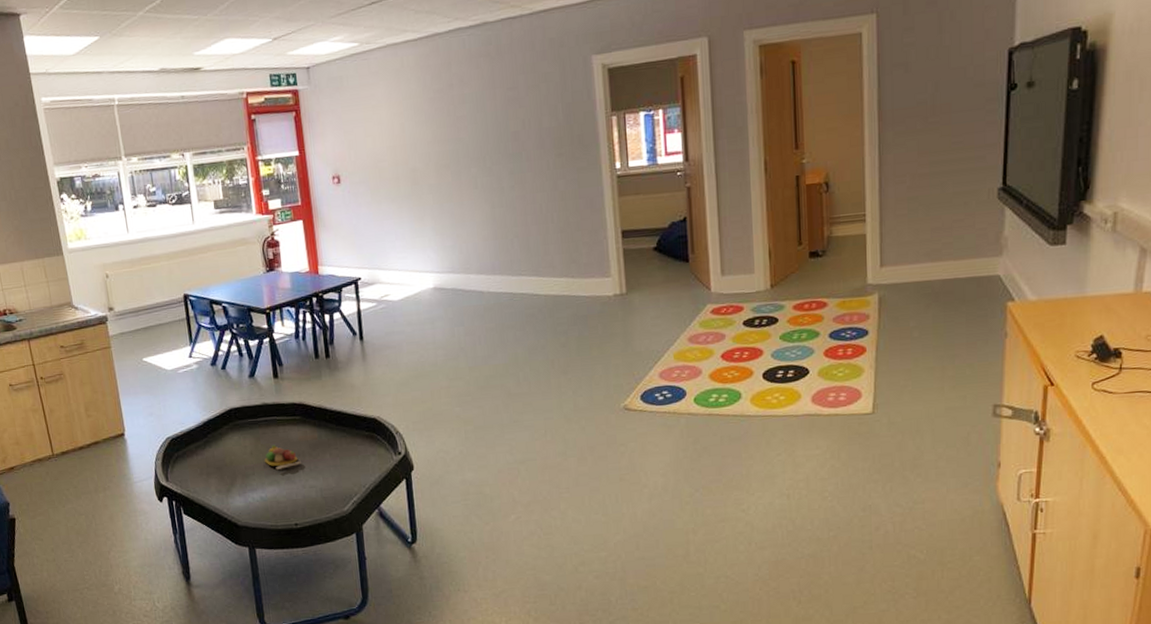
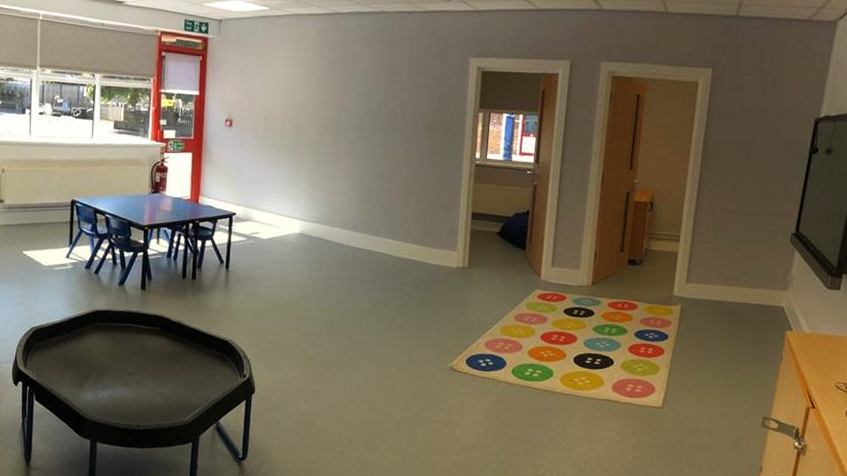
toy food set: present [264,444,301,470] -> none [119,349,153,373]

